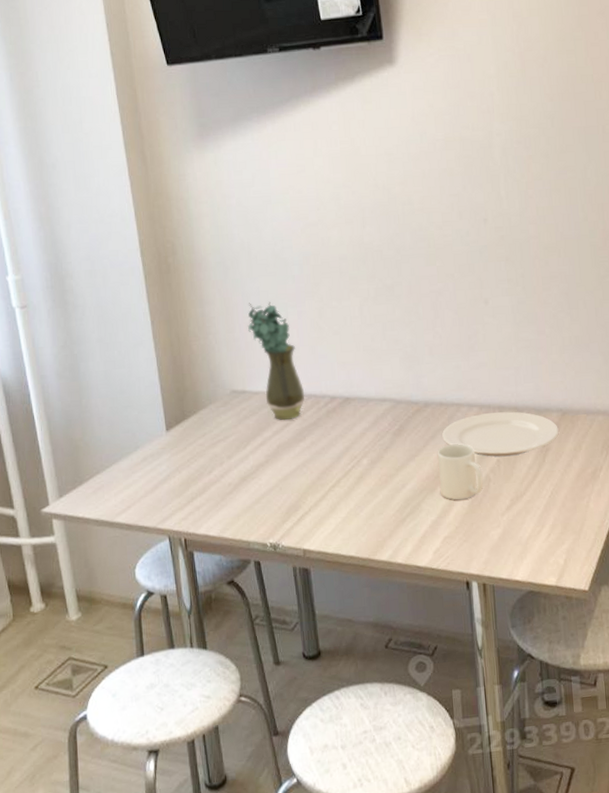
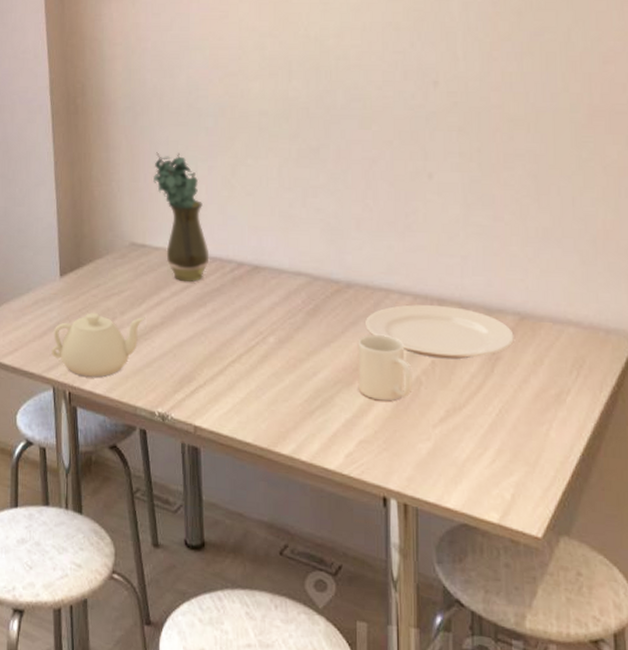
teapot: none [164,458,251,522] -> present [51,313,145,377]

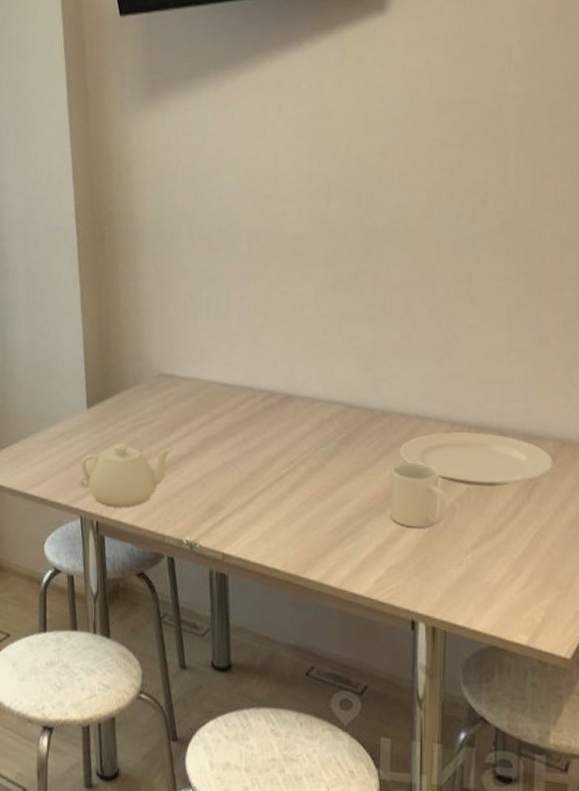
vase: present [154,152,210,282] -> none [183,280,240,412]

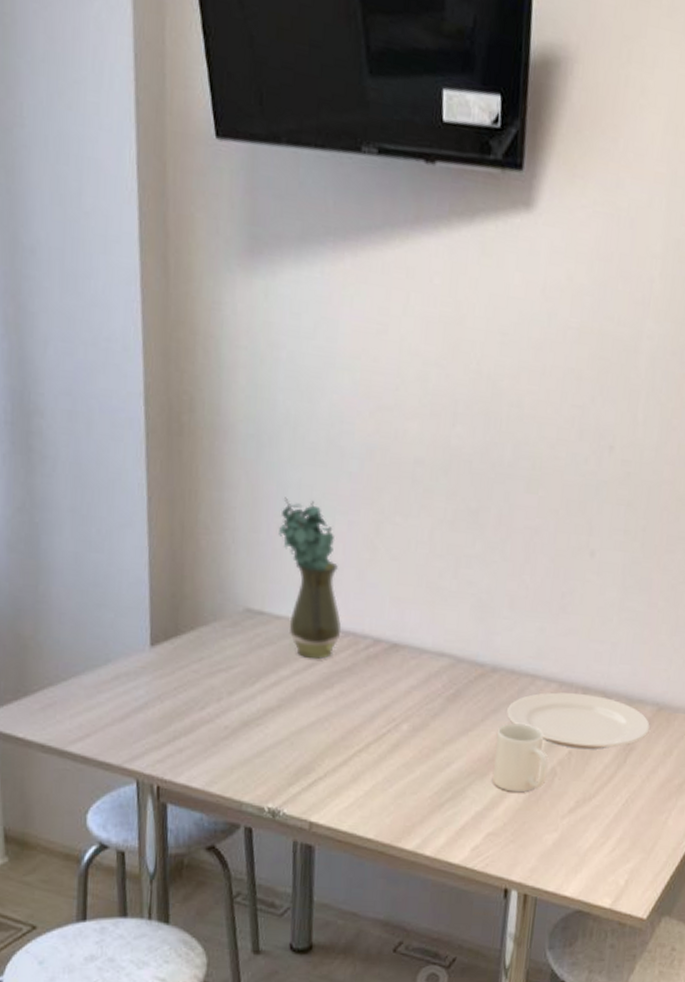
teapot: present [79,444,174,507] -> none [136,692,259,769]
vase: none [183,280,240,412] -> present [279,497,342,659]

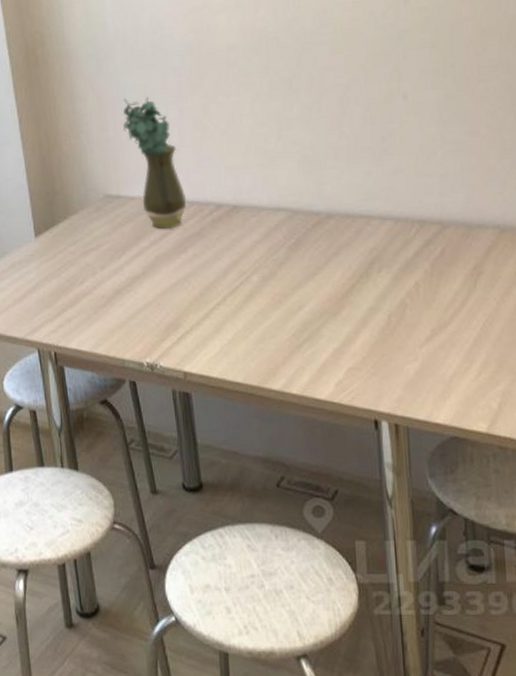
mug: present [492,723,548,793] -> none [341,262,398,327]
plate: present [506,692,650,750] -> none [347,226,495,280]

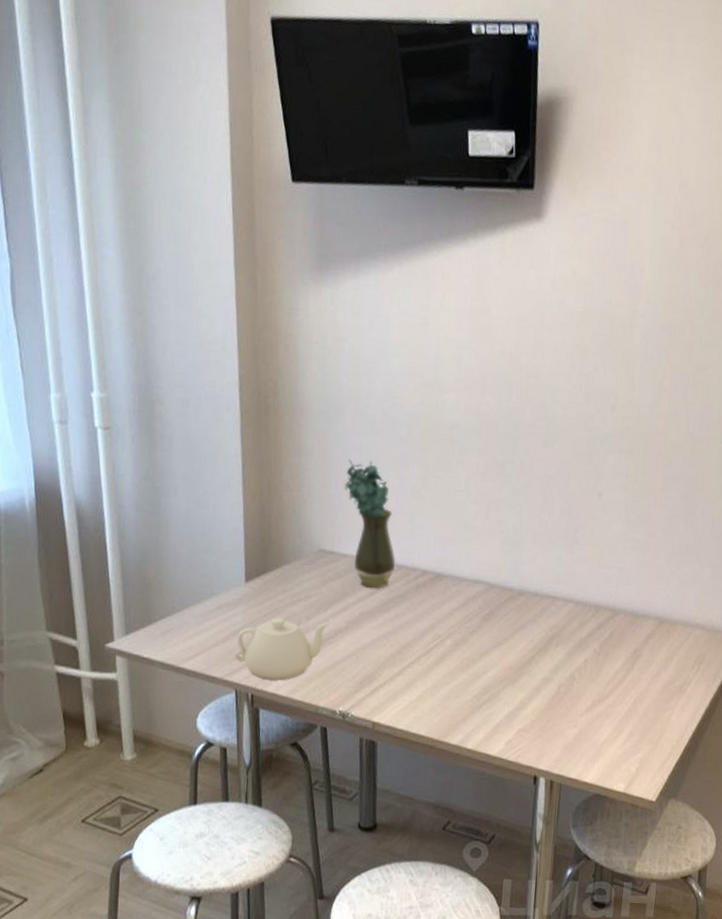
teapot: none [33,269,126,335] -> present [234,618,331,680]

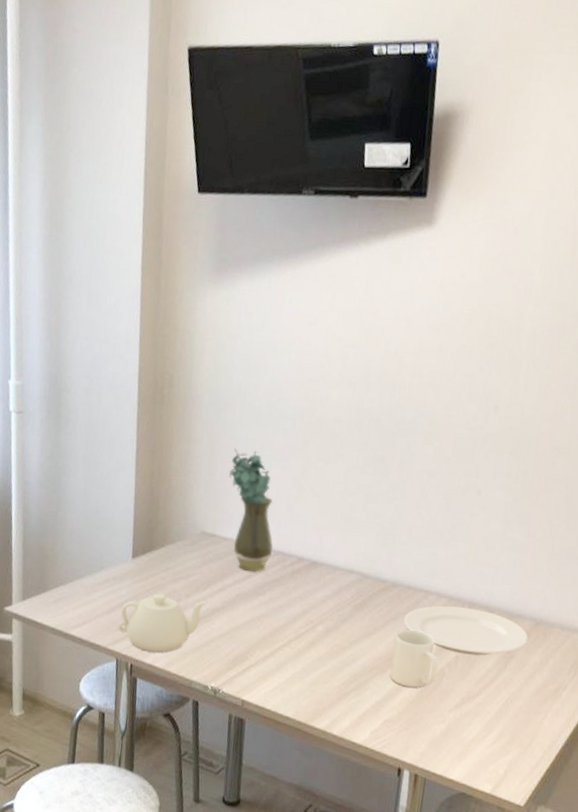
mug: none [521,637,568,695] -> present [390,629,438,688]
plate: none [531,610,653,658] -> present [403,605,528,655]

